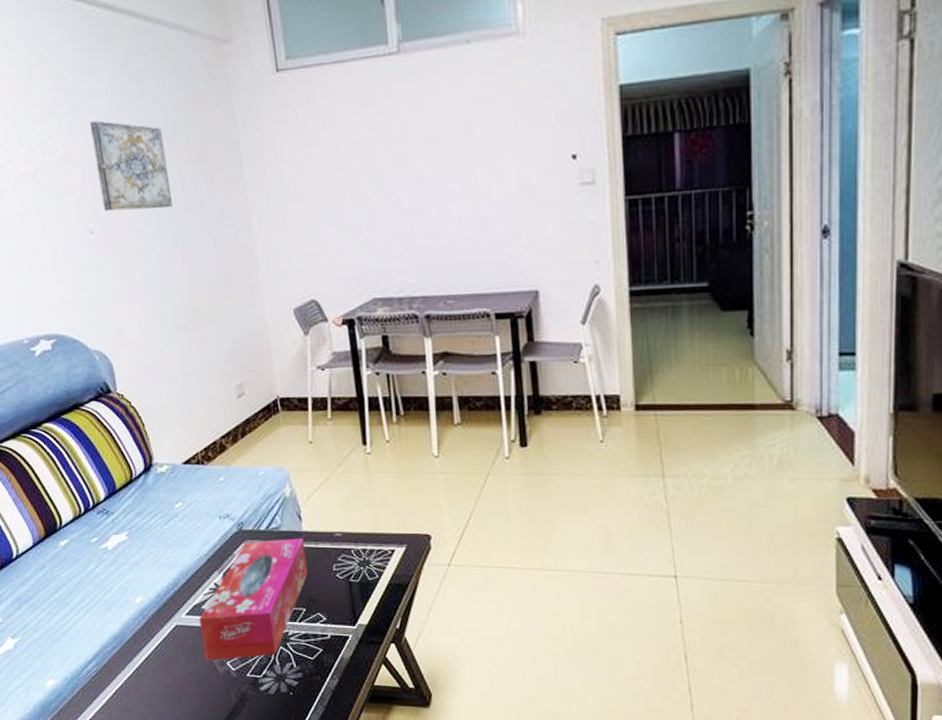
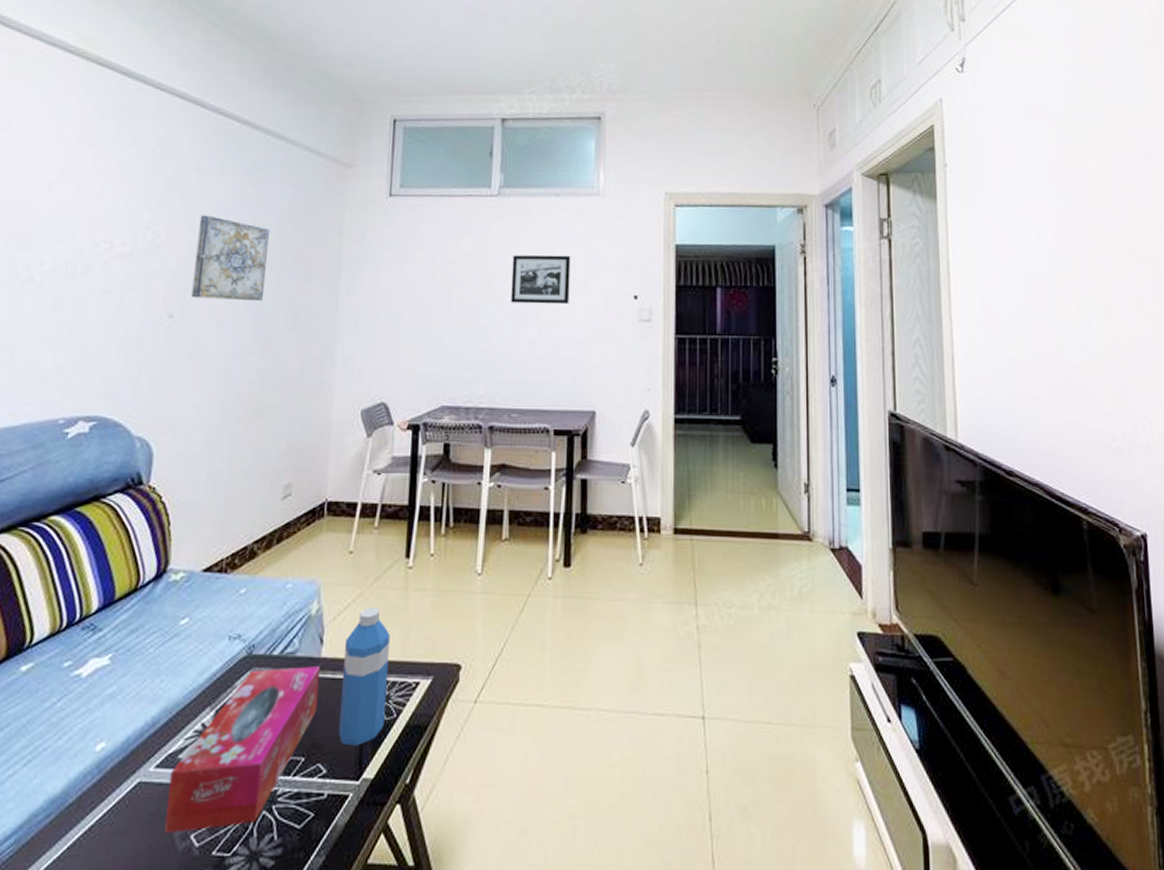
water bottle: none [320,488,369,600] -> present [337,607,390,746]
picture frame: none [425,115,496,180] -> present [510,254,571,305]

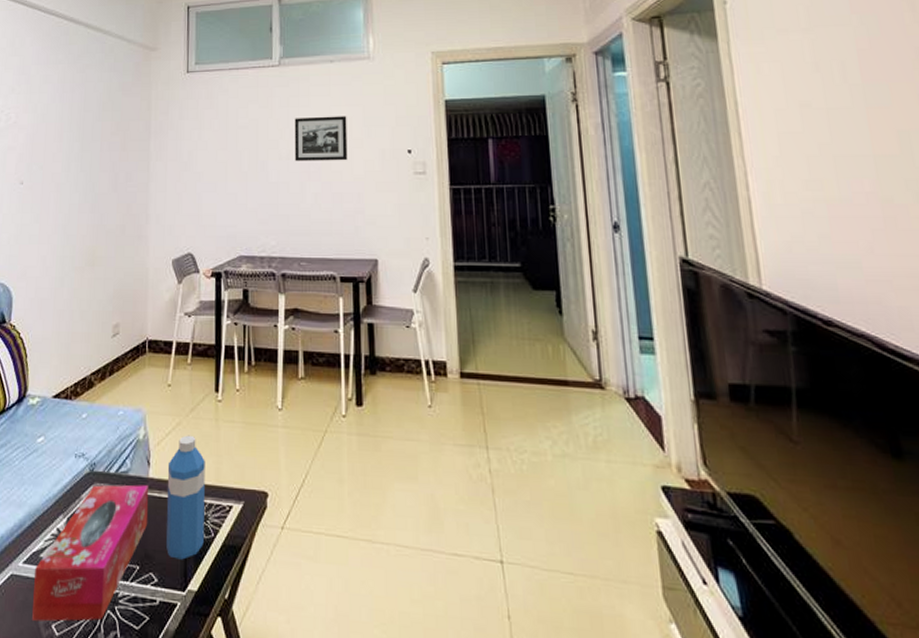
wall art: present [191,215,269,302] -> none [36,98,93,169]

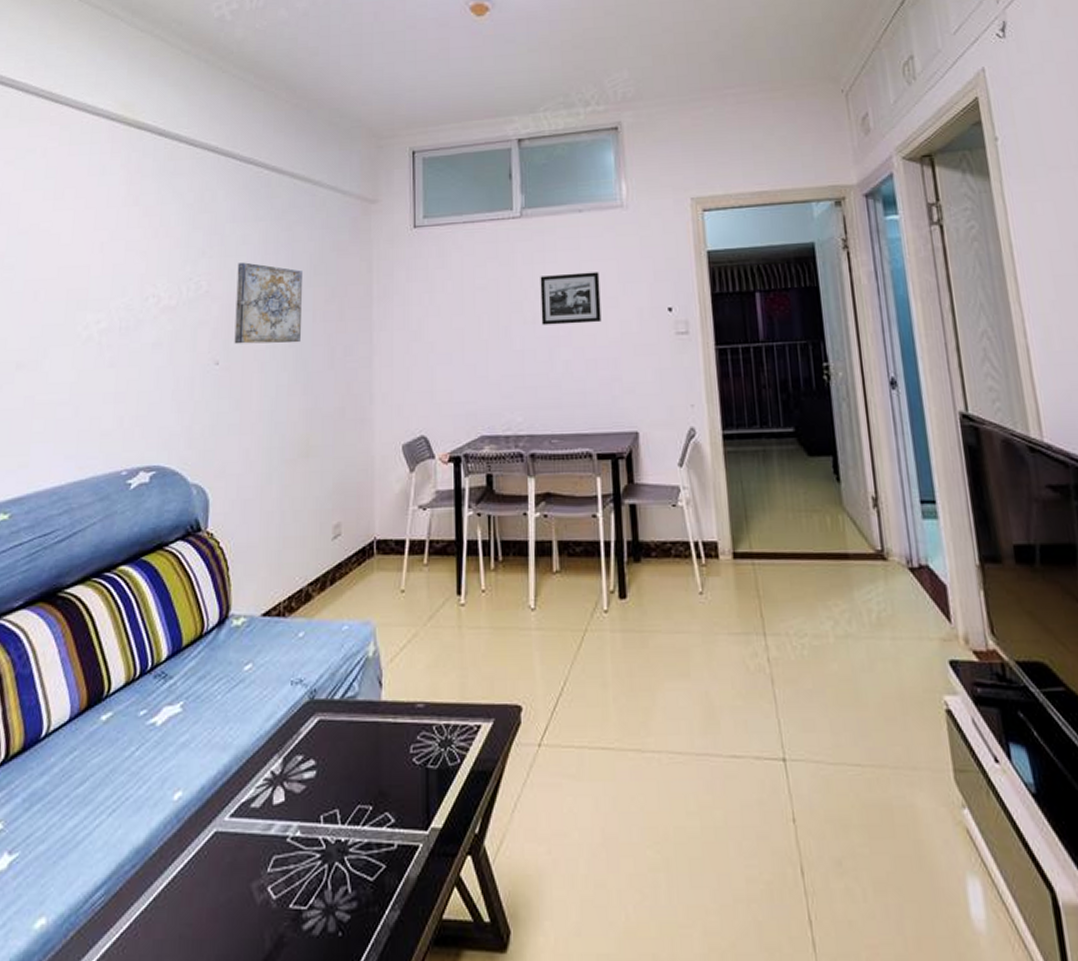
tissue box: present [32,484,149,622] -> none [243,710,382,884]
wall art: none [36,98,93,169] -> present [234,262,302,344]
water bottle: present [165,435,205,560] -> none [403,647,448,794]

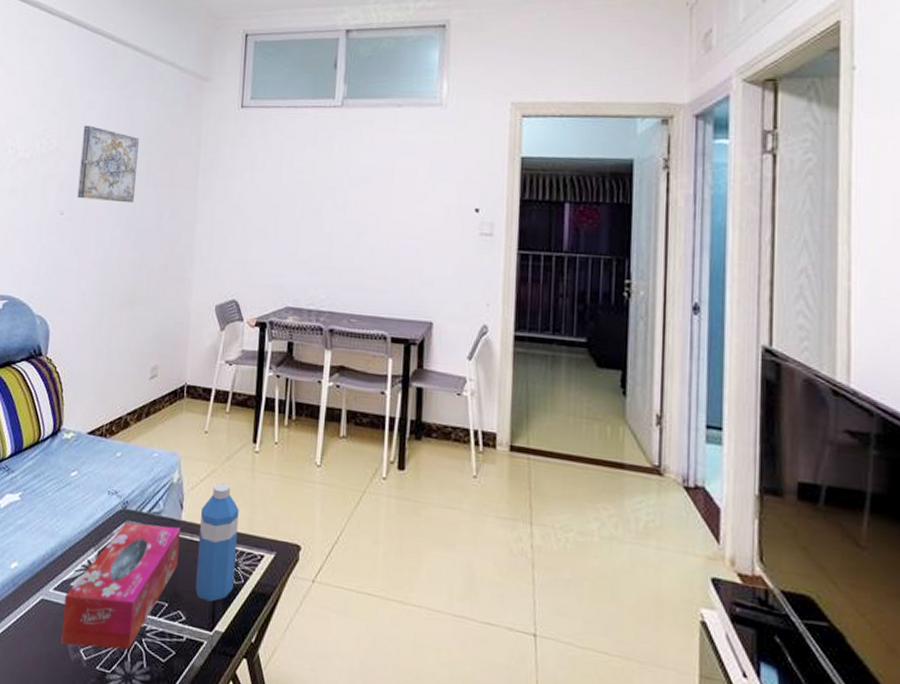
tissue box: none [243,710,382,884] -> present [61,522,181,650]
water bottle: none [403,647,448,794] -> present [194,482,239,602]
picture frame: present [540,272,602,325] -> none [351,165,412,216]

